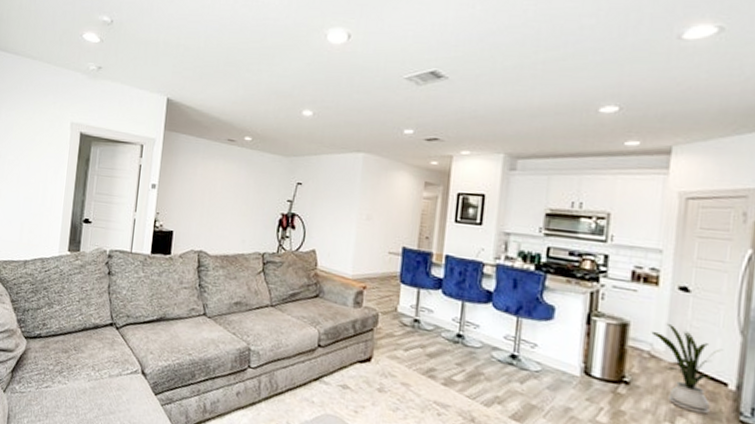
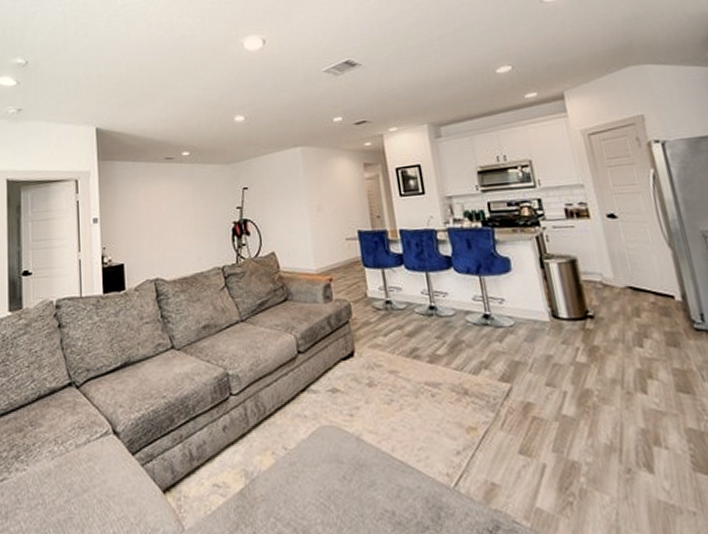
house plant: present [651,324,722,415] -> none [597,251,668,331]

